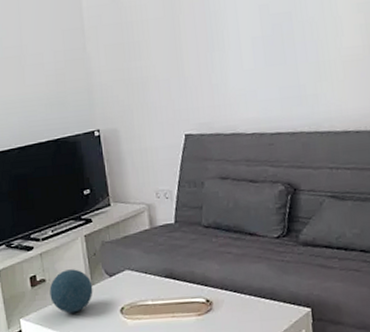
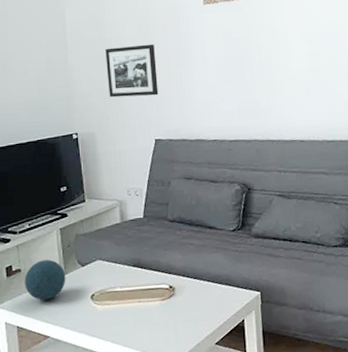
picture frame: none [126,25,187,89] -> present [105,44,159,98]

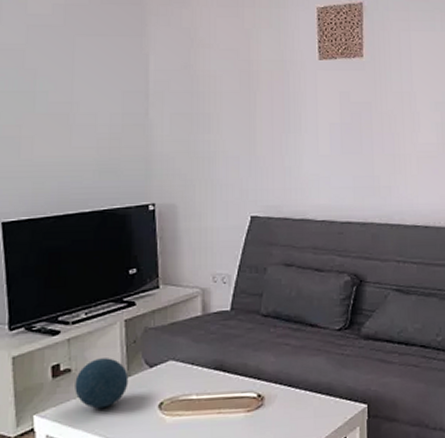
picture frame: present [105,44,159,98] -> none [196,102,258,164]

